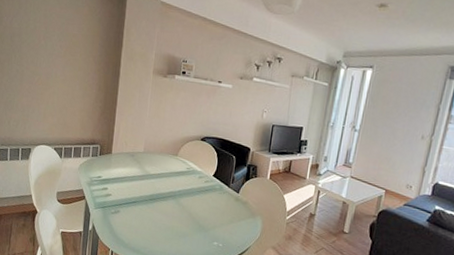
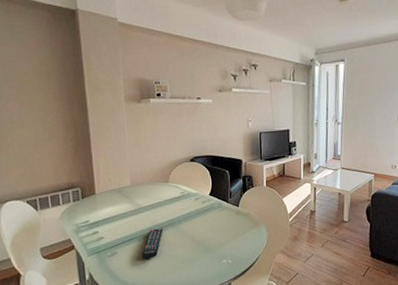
remote control: none [140,196,165,225] -> present [141,228,163,260]

